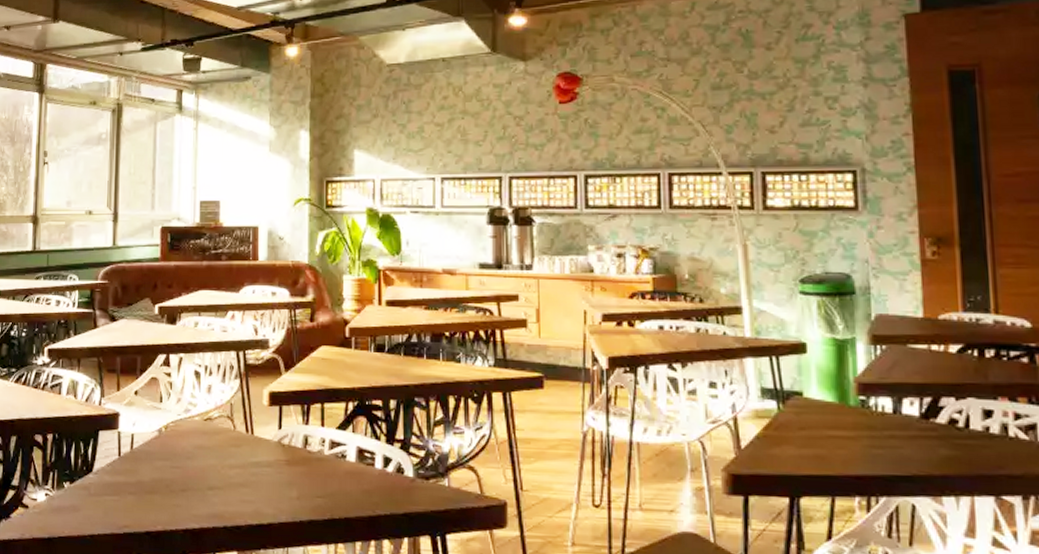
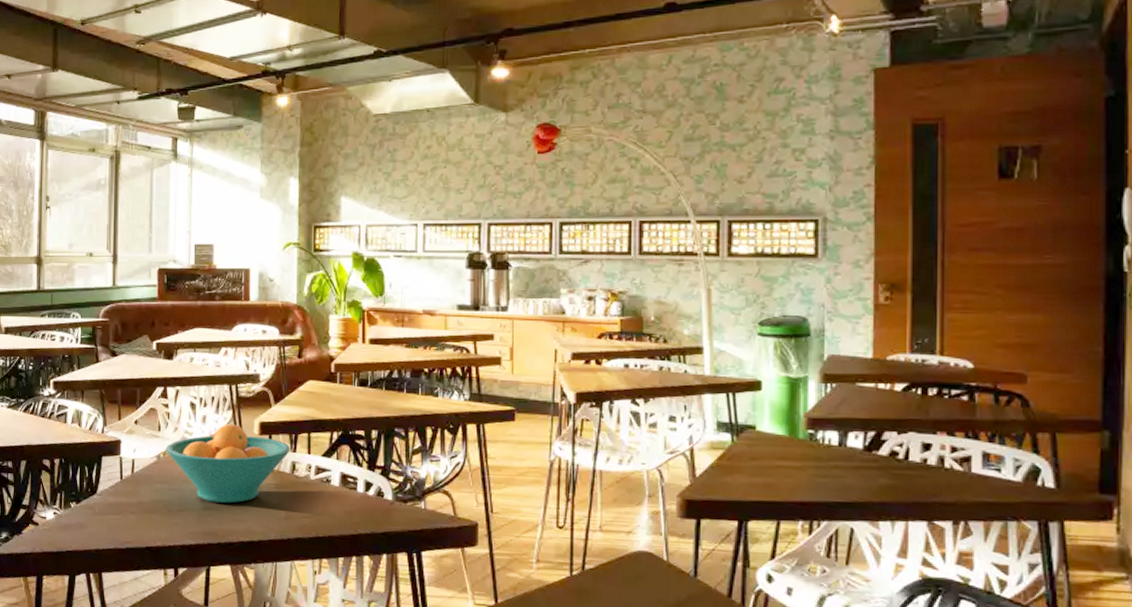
fruit bowl: none [168,394,302,482] -> present [165,424,290,503]

